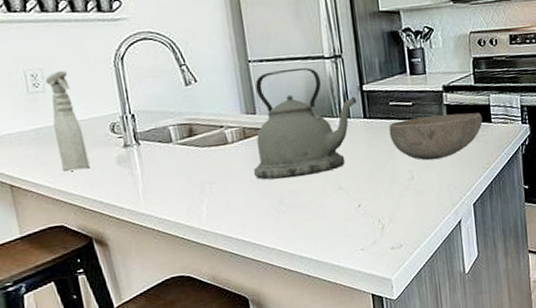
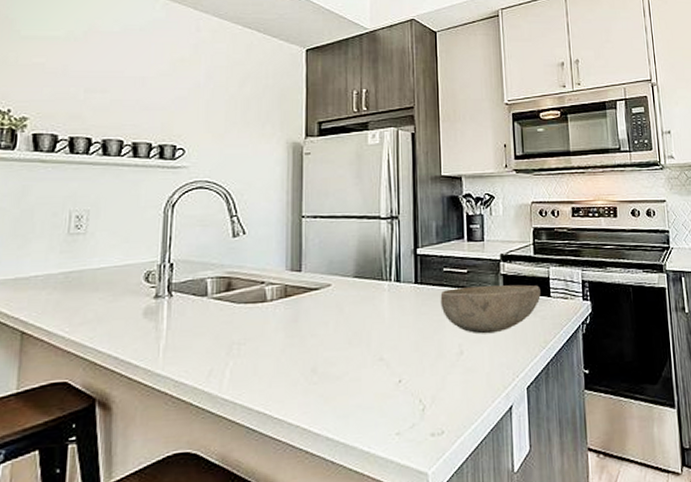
spray bottle: present [45,70,90,172] -> none [83,213,115,321]
kettle: present [254,67,357,180] -> none [290,226,410,345]

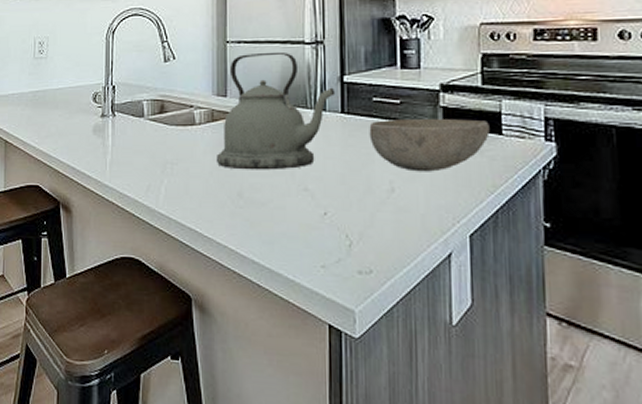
kettle: none [290,226,410,345] -> present [217,51,336,170]

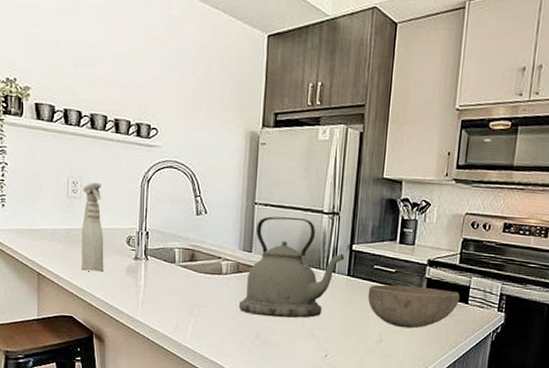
spray bottle: none [48,39,70,134] -> present [82,182,104,272]

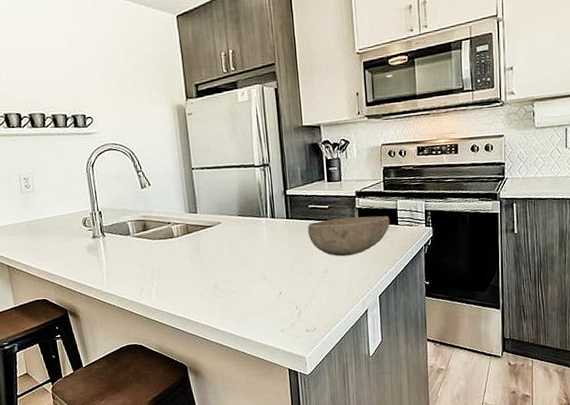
spray bottle: present [82,182,104,272] -> none [34,174,67,256]
kettle: present [239,216,345,318] -> none [194,174,281,269]

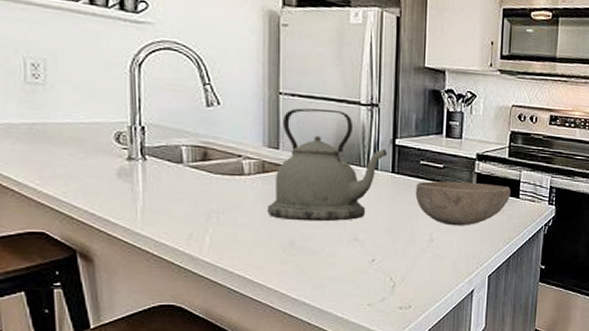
kettle: none [194,174,281,269] -> present [268,108,388,222]

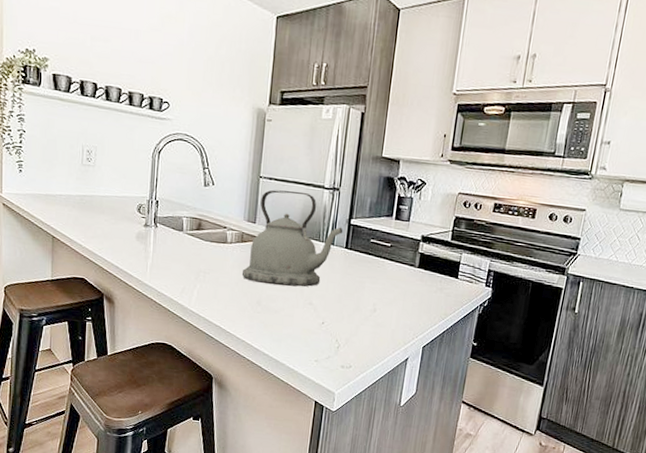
bowl: present [415,181,511,226] -> none [364,257,451,300]

